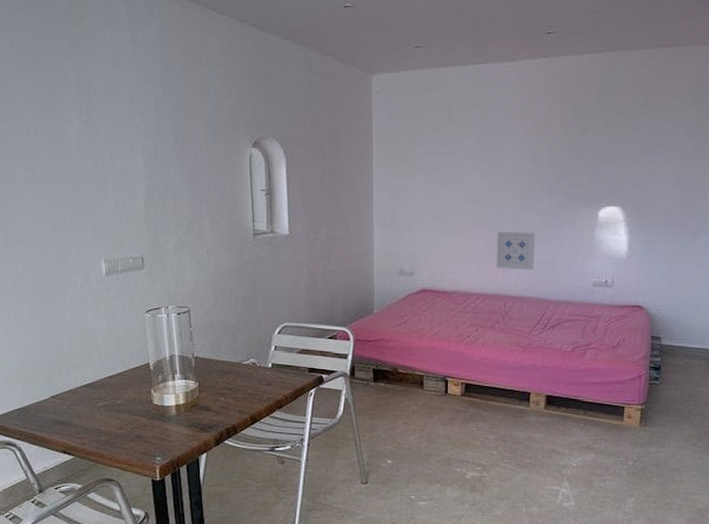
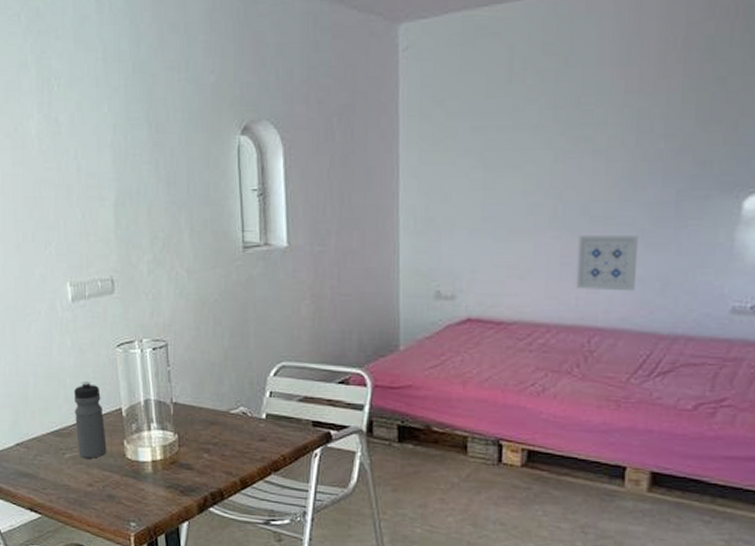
water bottle: none [107,341,136,406] -> present [74,380,107,458]

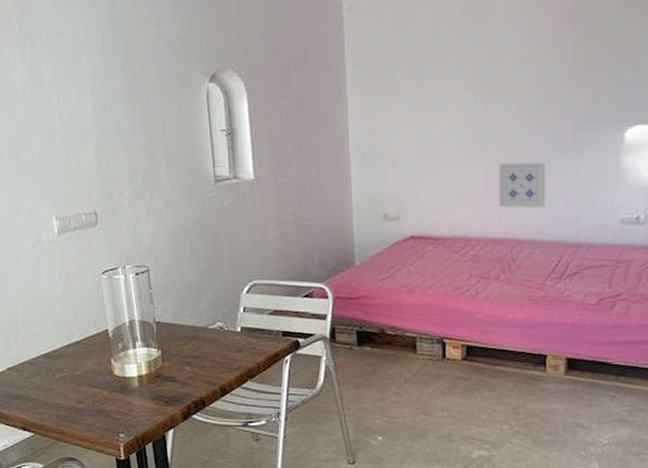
water bottle: present [74,380,107,458] -> none [63,306,95,377]

